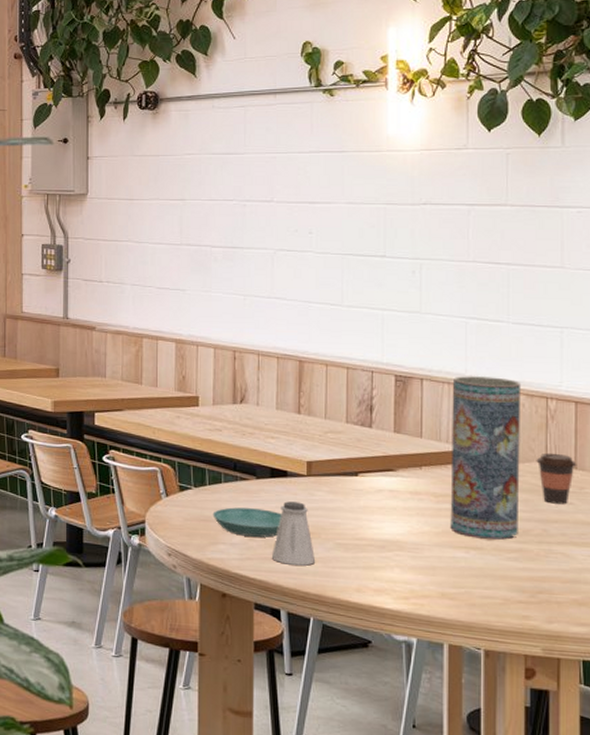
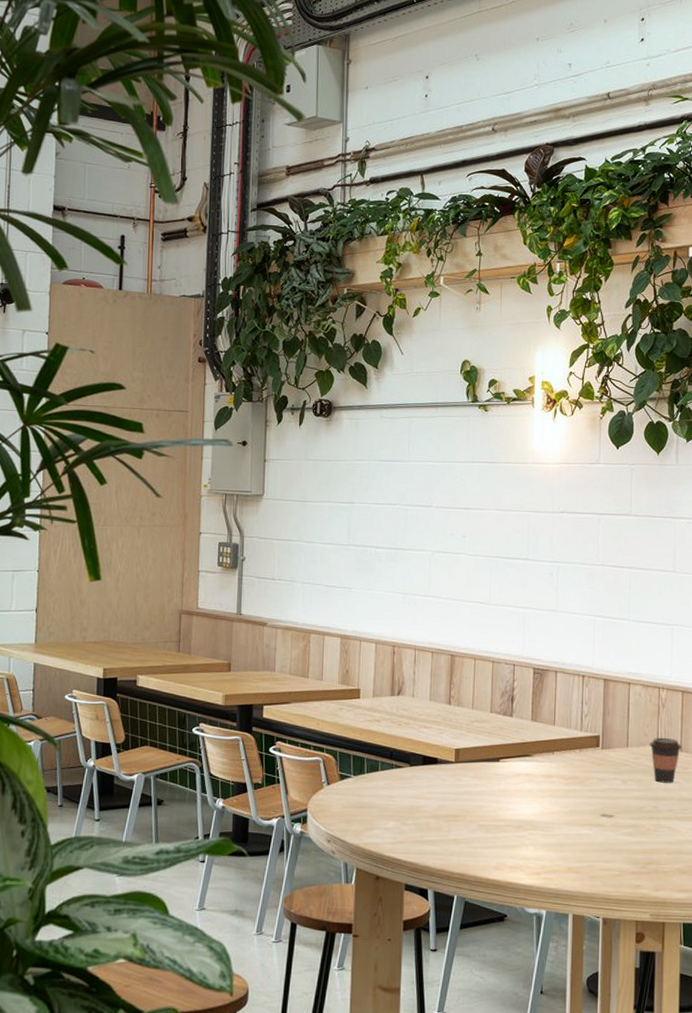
saucer: present [212,507,282,538] -> none [369,794,432,821]
saltshaker: present [271,501,316,566] -> none [421,787,461,847]
vase: present [450,376,522,540] -> none [577,668,639,817]

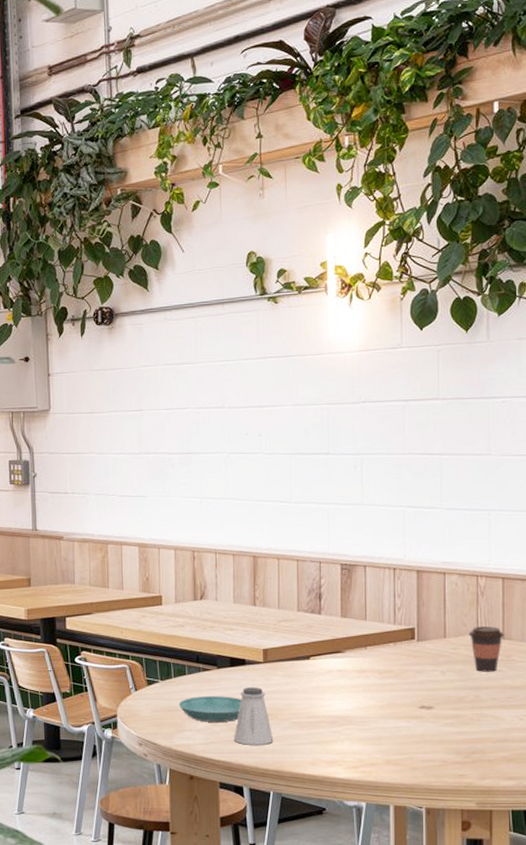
saucer: none [369,794,432,821] -> present [178,696,242,722]
saltshaker: none [421,787,461,847] -> present [233,687,274,745]

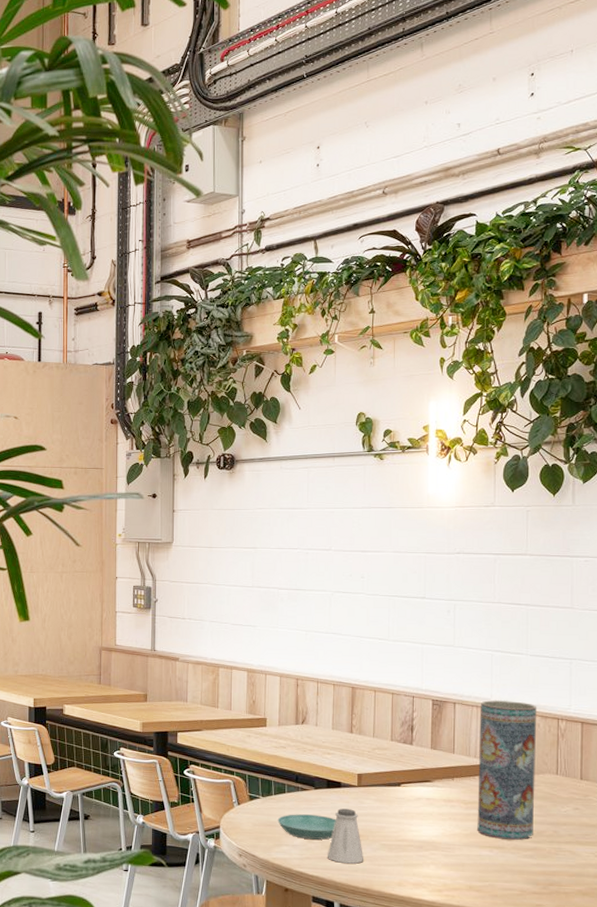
vase: none [392,560,455,708] -> present [477,700,537,840]
coffee cup: present [468,626,505,672] -> none [549,765,583,810]

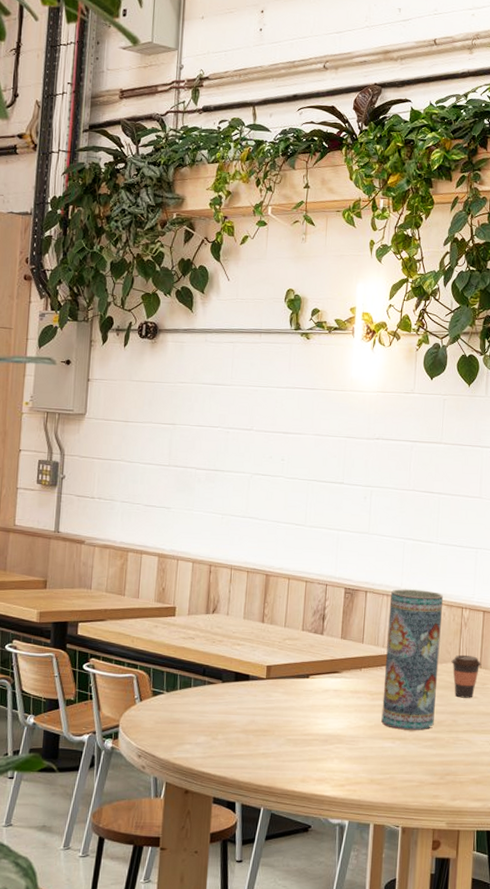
saucer: present [277,814,336,840] -> none [181,709,242,736]
saltshaker: present [327,808,364,864] -> none [230,702,269,761]
coffee cup: none [549,765,583,810] -> present [451,654,482,698]

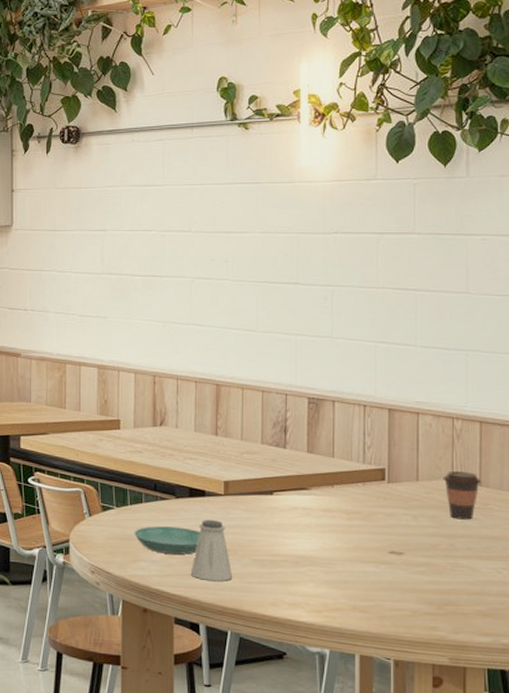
saucer: none [181,709,242,736] -> present [134,526,200,555]
saltshaker: none [230,702,269,761] -> present [190,520,233,581]
vase: present [381,589,444,730] -> none [361,398,429,555]

